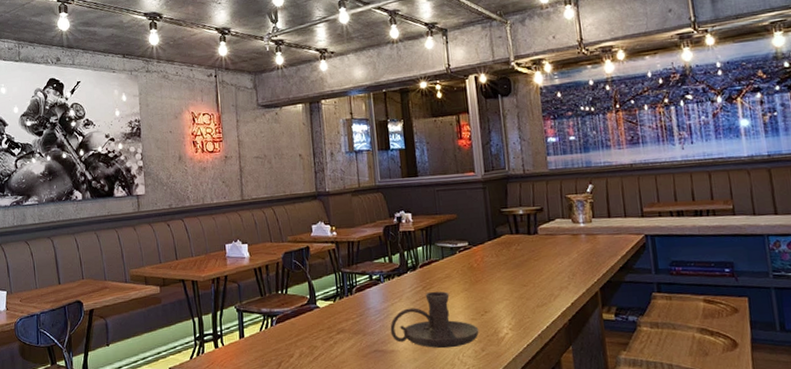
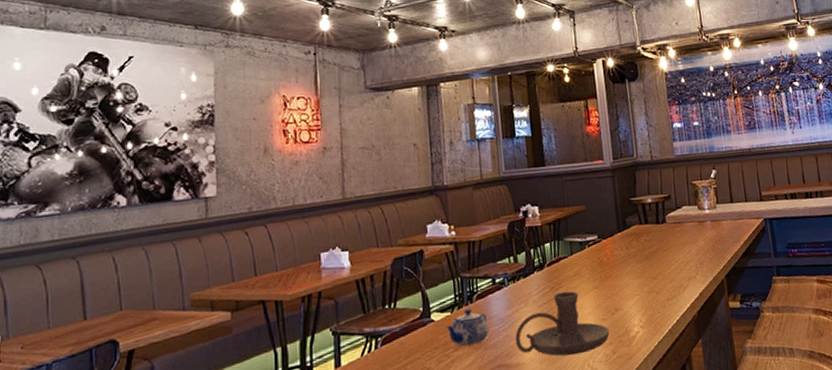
teapot: none [329,300,367,331] -> present [446,309,489,347]

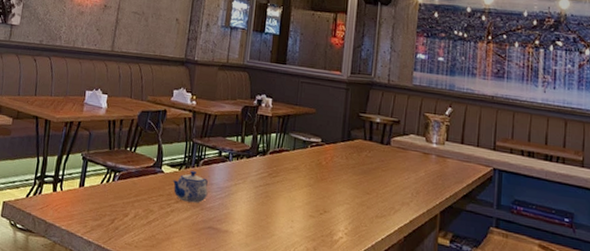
candle holder: present [515,291,610,357] -> none [228,180,315,241]

